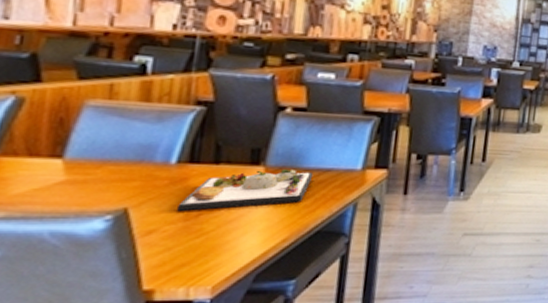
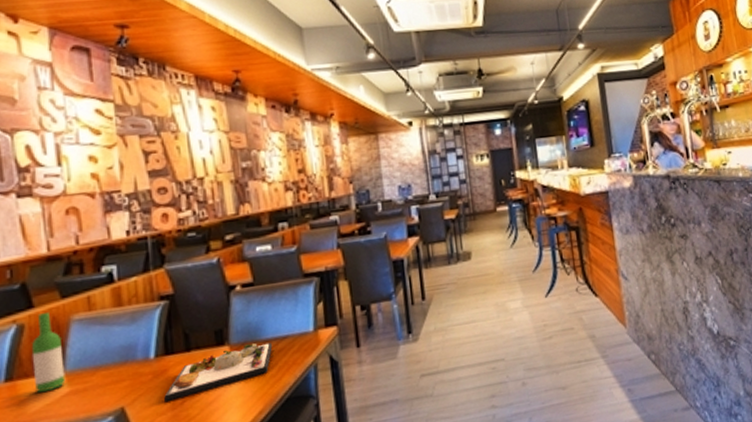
wine bottle: none [23,89,68,176] -> present [31,311,66,393]

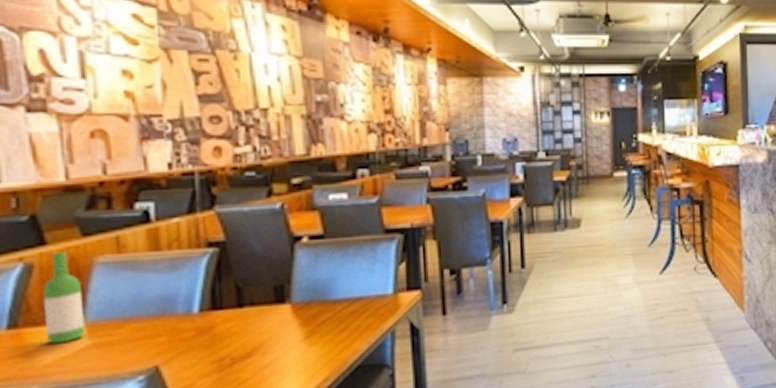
dinner plate: present [164,342,273,403] -> none [209,303,344,364]

